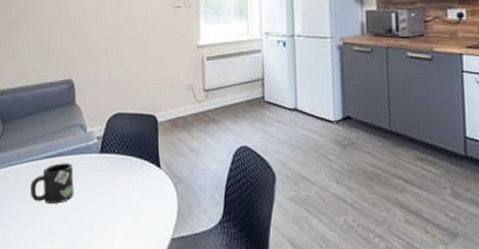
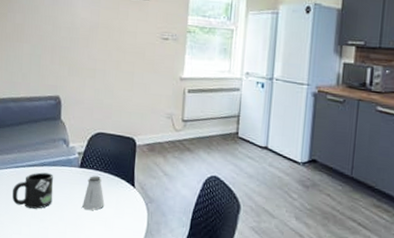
saltshaker: none [106,161,130,198] -> present [82,176,105,210]

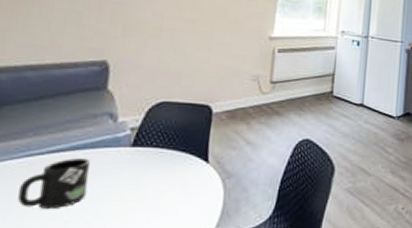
saltshaker: present [82,176,105,210] -> none [132,155,166,198]

